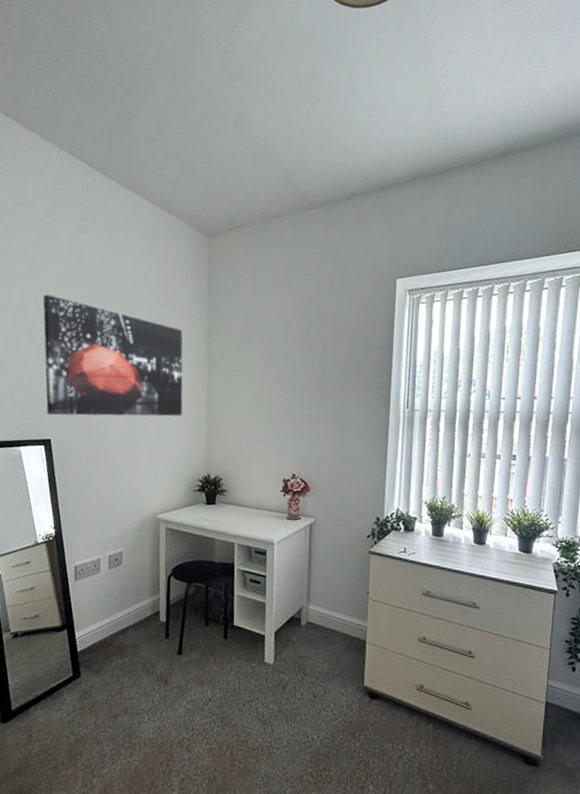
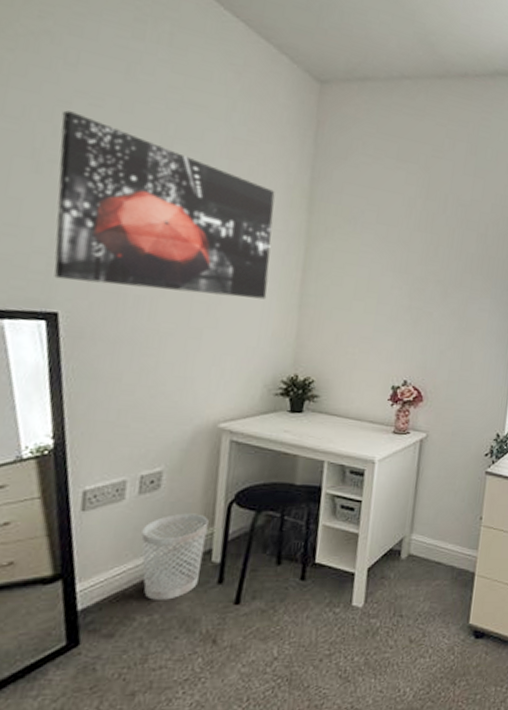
wastebasket: none [113,583,155,648] -> present [141,513,209,600]

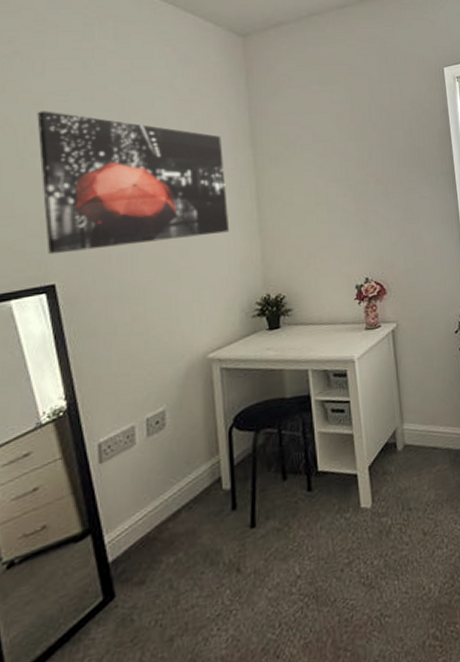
wastebasket: present [141,513,209,600] -> none [155,445,214,539]

